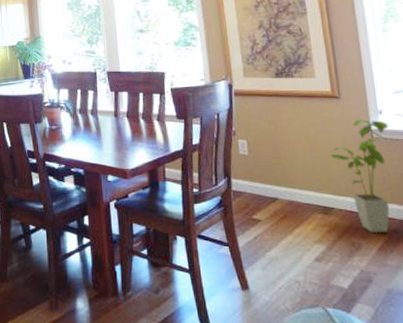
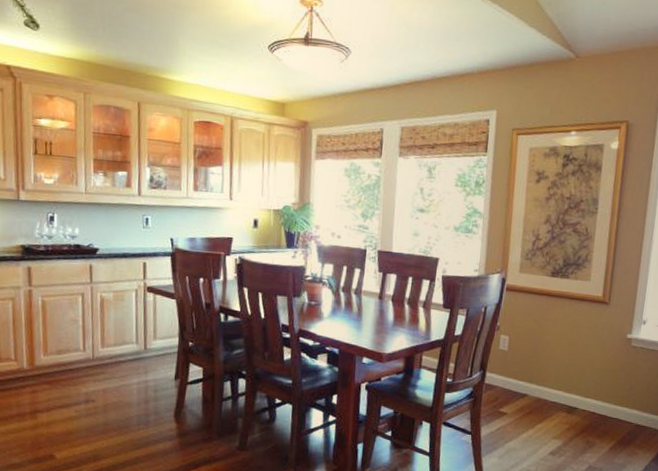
house plant: present [330,119,390,234] -> none [586,327,649,435]

